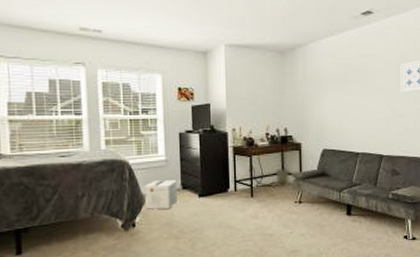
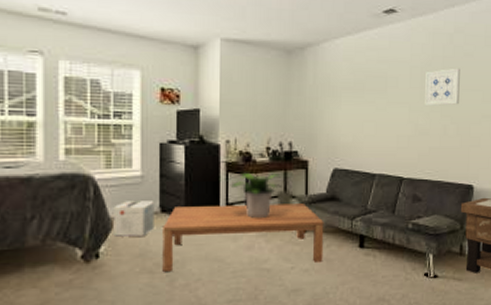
coffee table: none [184,179,317,237] -> present [162,203,324,271]
potted plant: none [237,154,279,193] -> present [230,172,281,219]

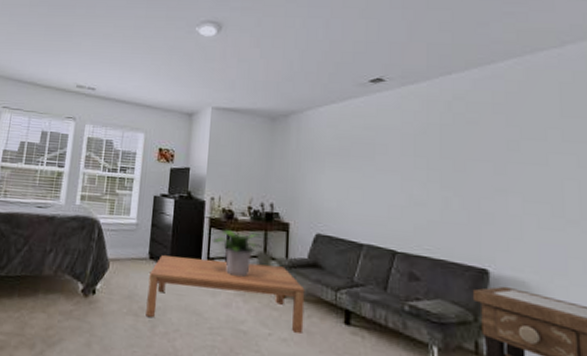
cardboard box: present [113,201,154,237] -> none [109,245,145,279]
wall art: present [425,68,460,106] -> none [420,136,463,176]

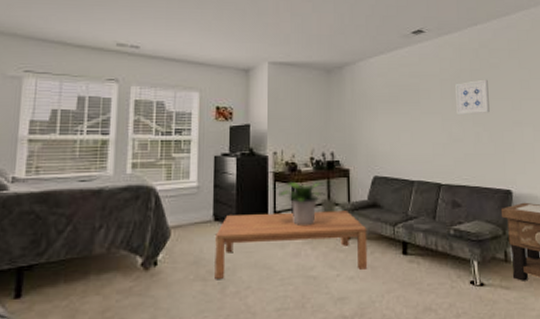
wall art: none [420,136,463,176] -> present [455,79,490,114]

